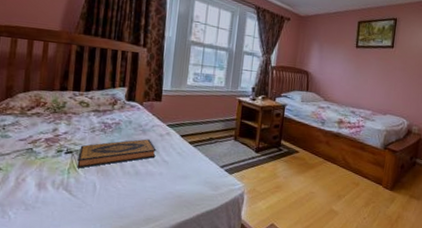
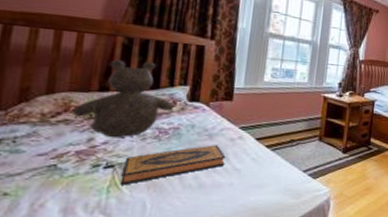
teddy bear: none [42,64,115,130] -> present [72,59,174,138]

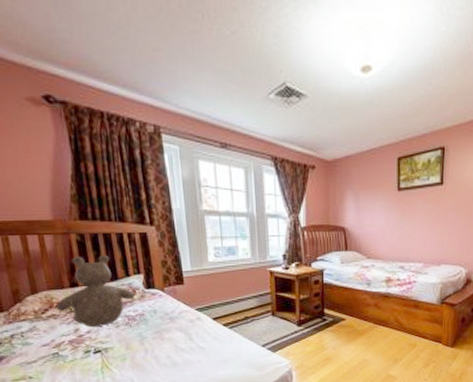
hardback book: present [120,145,226,185] -> none [107,327,190,366]

